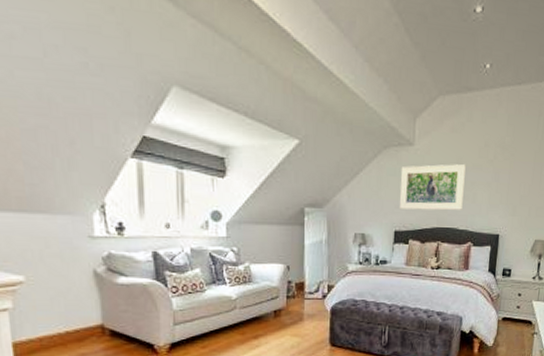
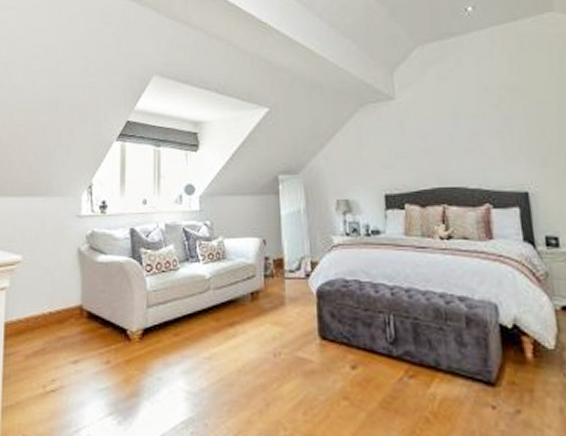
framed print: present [399,164,466,211] -> none [383,113,469,169]

